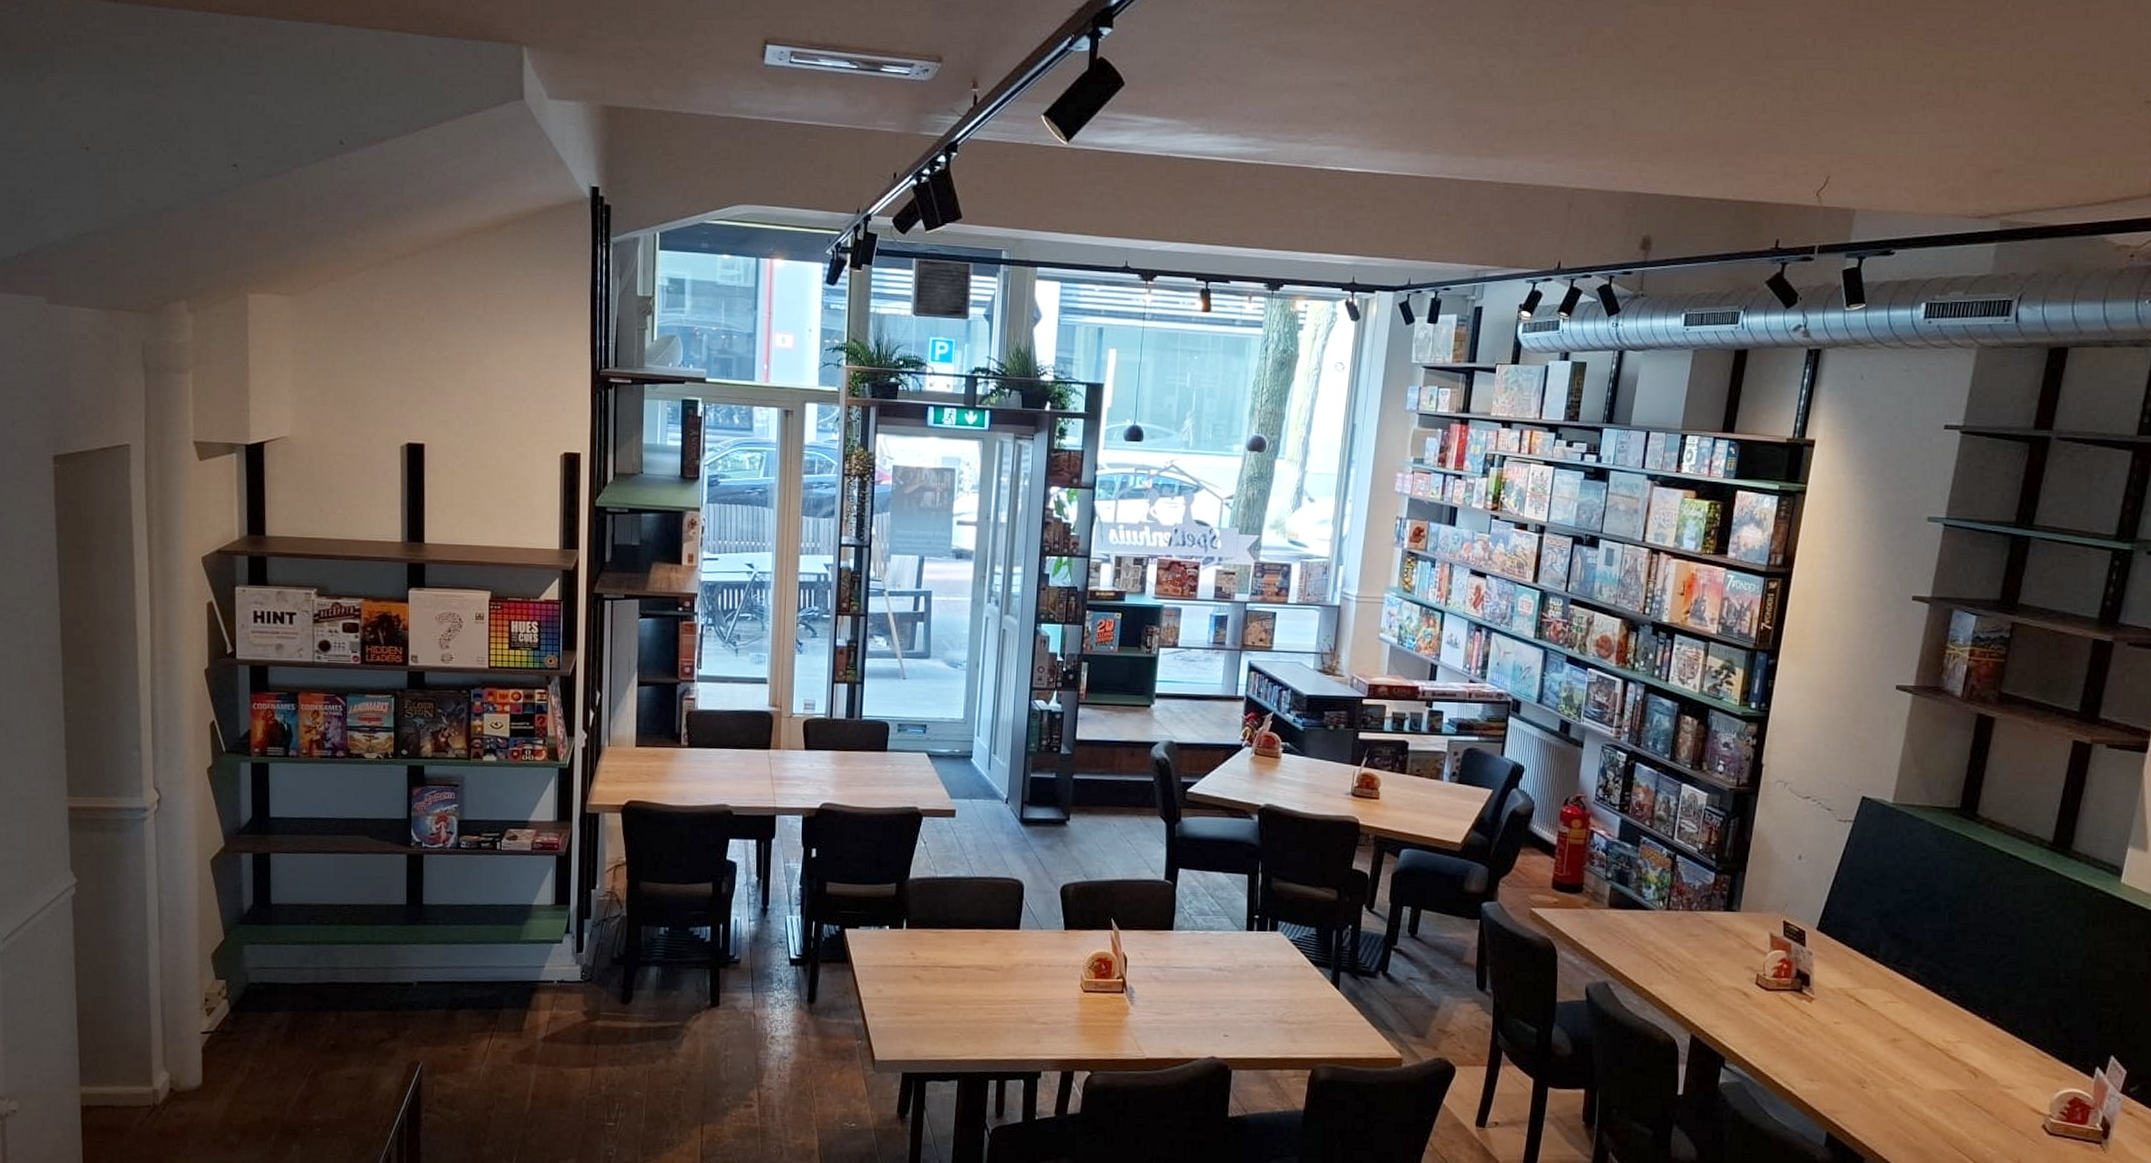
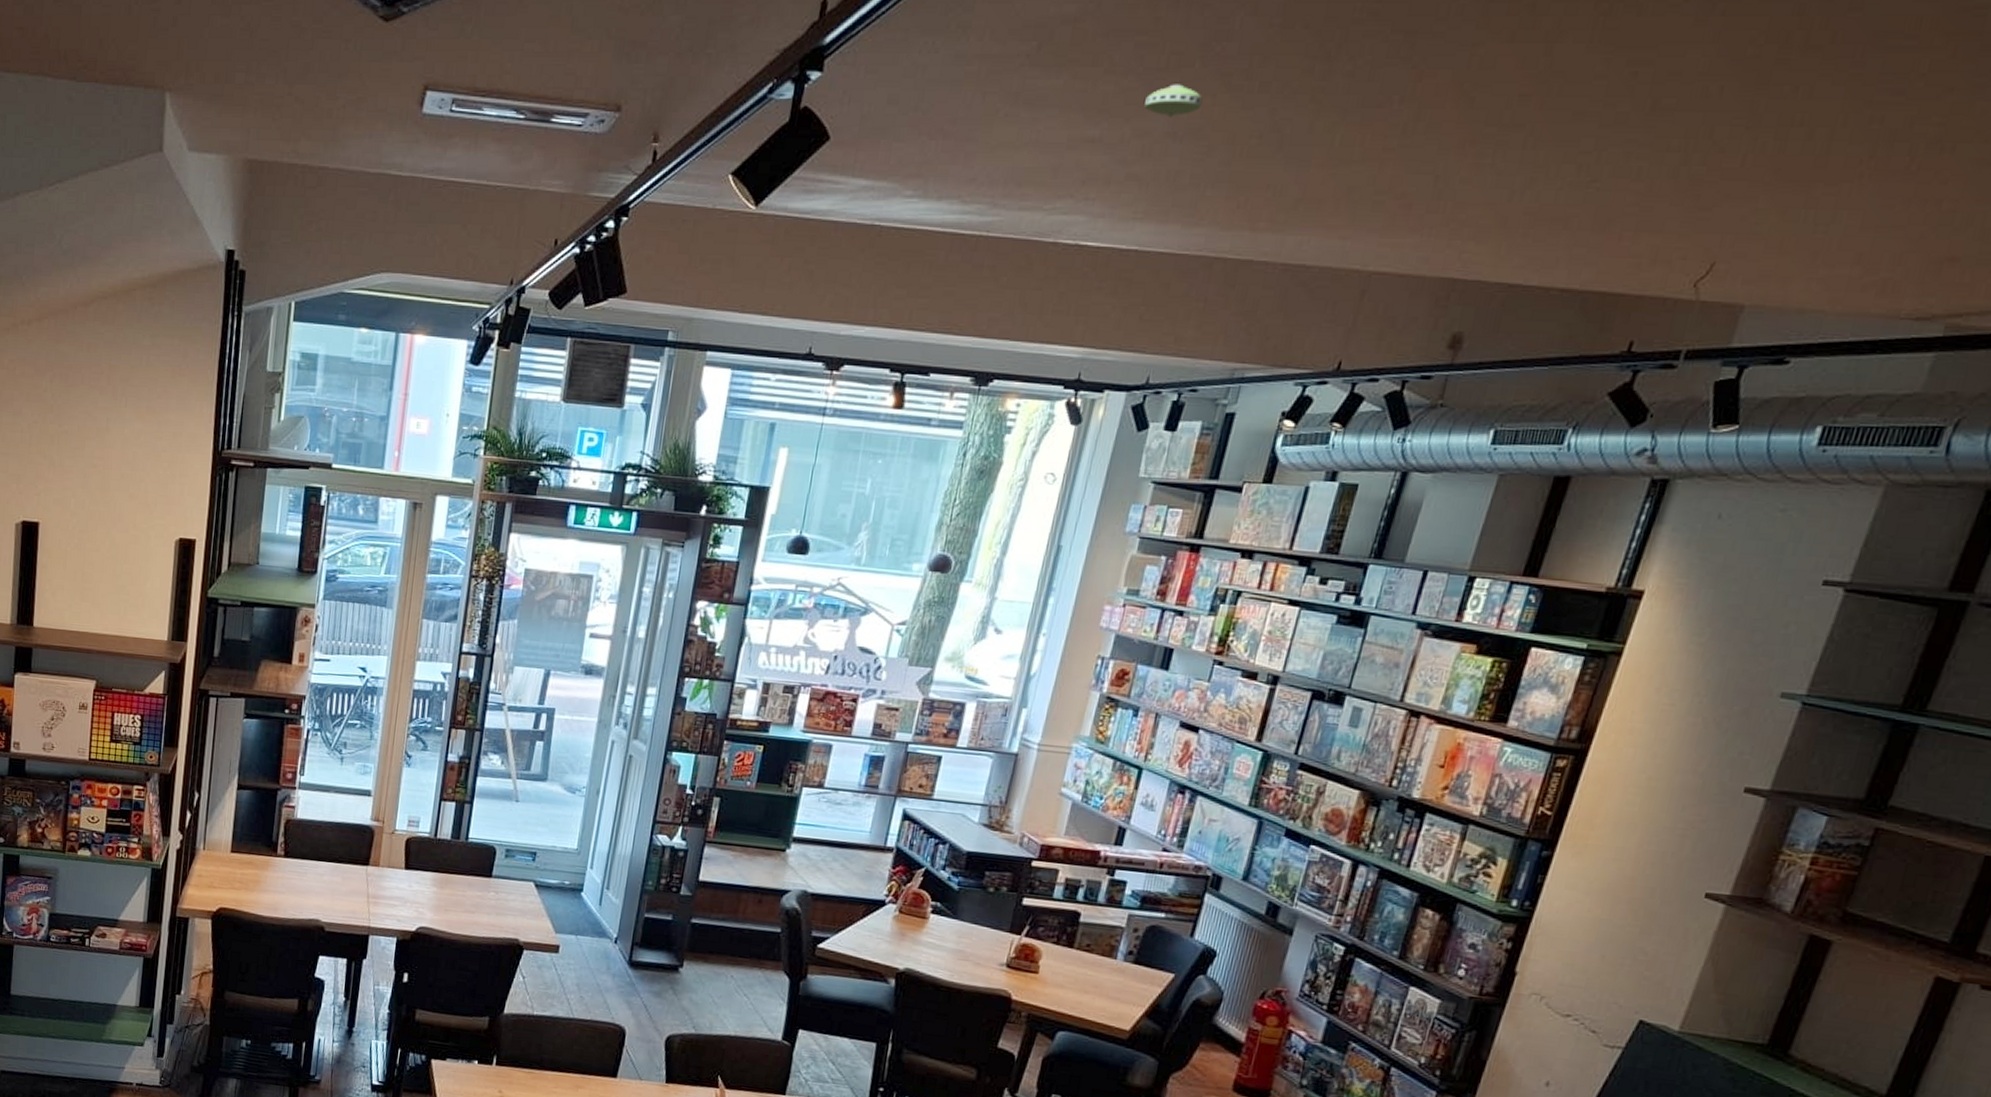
smoke detector: none [1380,38,1425,65] -> present [1144,84,1203,117]

